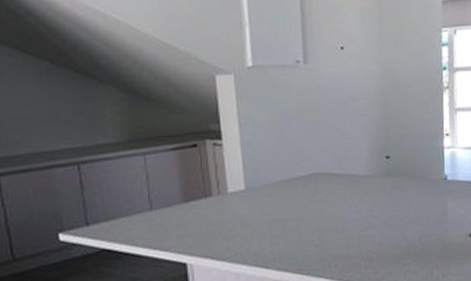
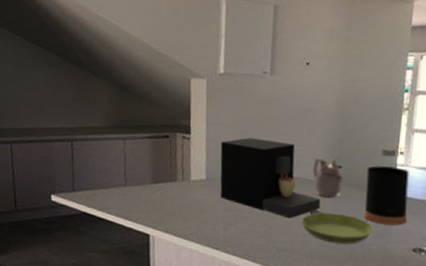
coffee maker: none [257,136,373,221] -> present [220,138,321,219]
saucer: none [355,207,429,241] -> present [301,212,374,244]
teapot: none [360,149,393,192] -> present [313,157,344,198]
bottle: none [415,130,461,213] -> present [364,147,409,226]

